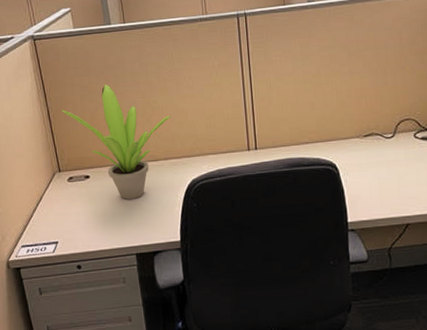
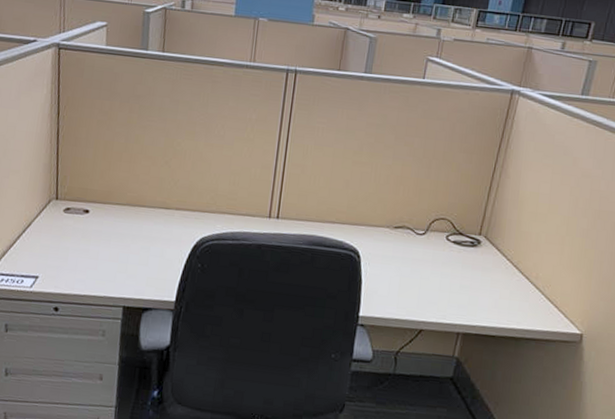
potted plant: present [61,85,171,200] -> none [73,114,193,246]

